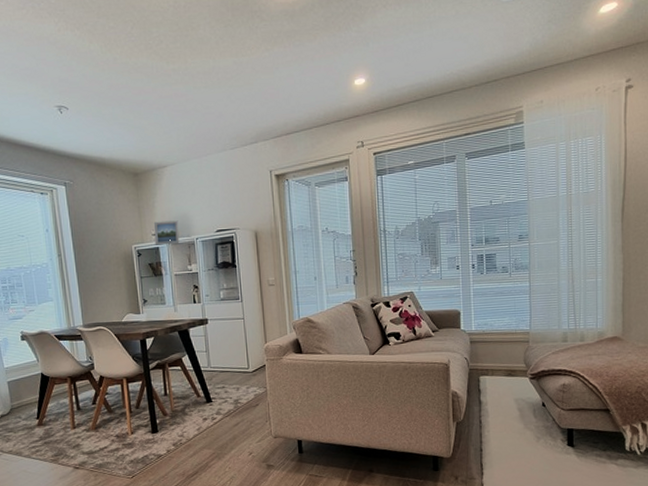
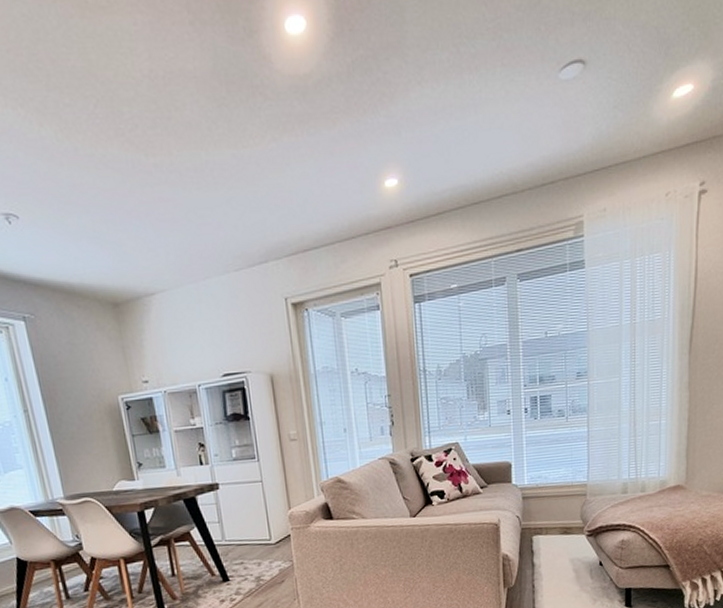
picture frame: present [153,220,180,246] -> none [144,363,178,395]

